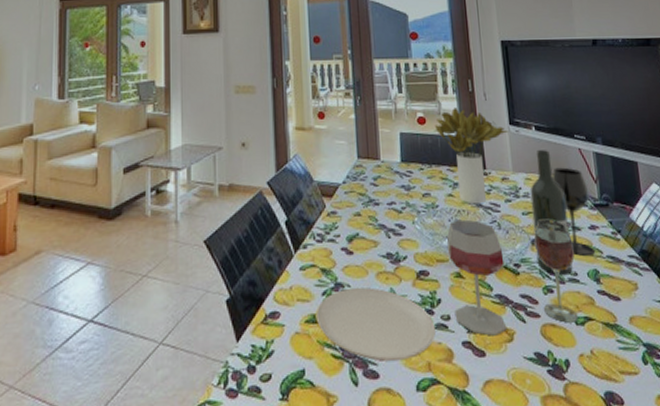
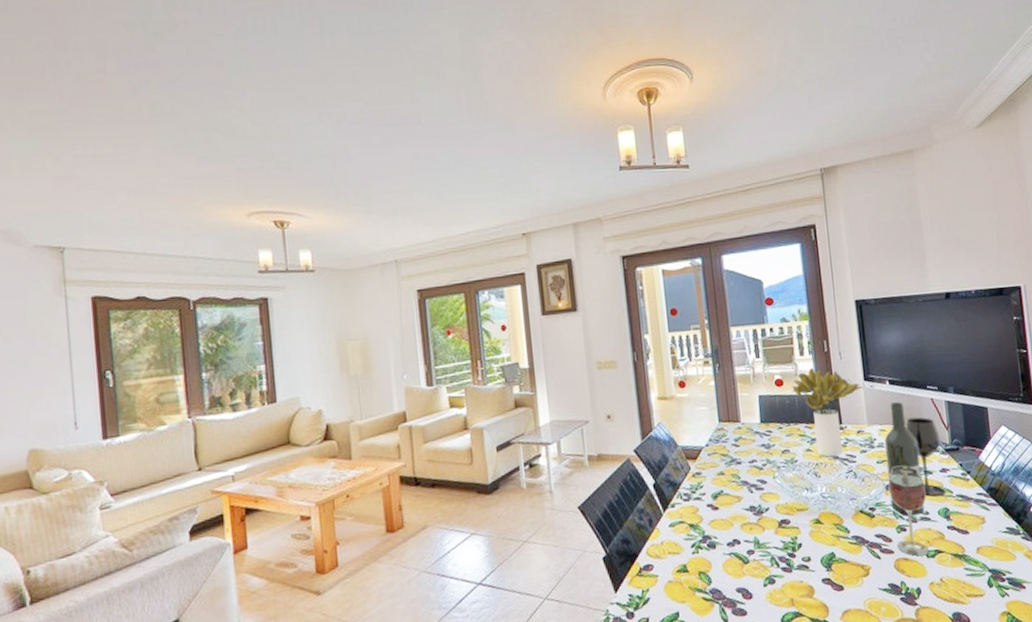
plate: present [317,287,436,362] -> none [687,537,798,601]
wineglass: present [446,219,507,336] -> none [806,471,864,573]

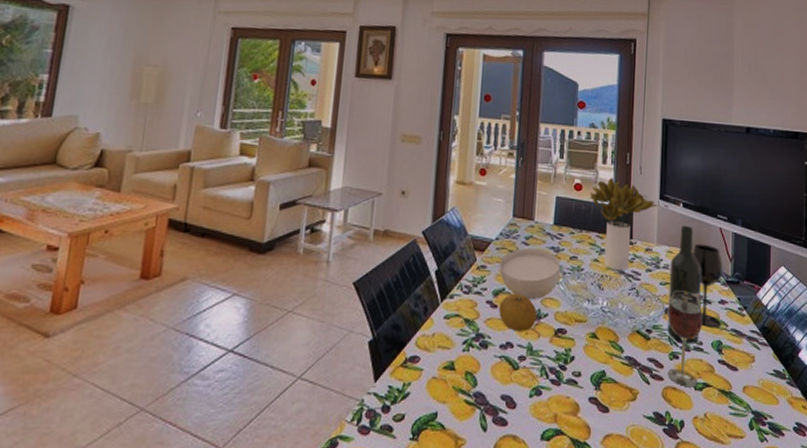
bowl: none [713,448,776,498] -> present [499,248,561,300]
fruit: none [720,493,759,529] -> present [499,294,537,331]

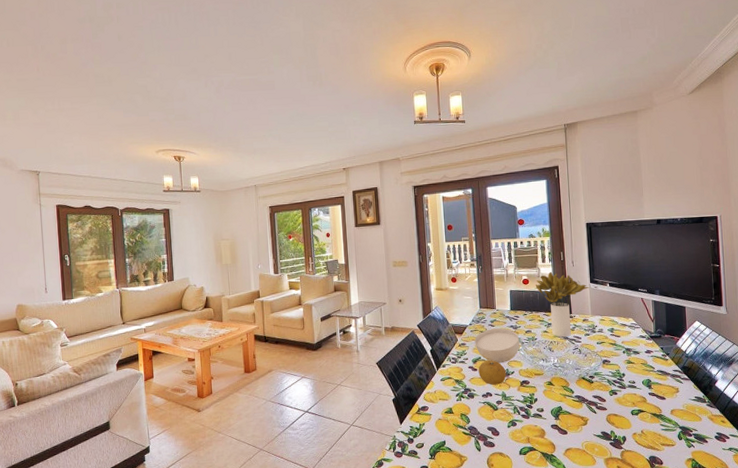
wine bottle: present [667,225,701,343] -> none [603,299,632,383]
wineglass: present [668,290,703,387] -> none [605,346,634,414]
wineglass: present [692,244,724,327] -> none [620,311,649,370]

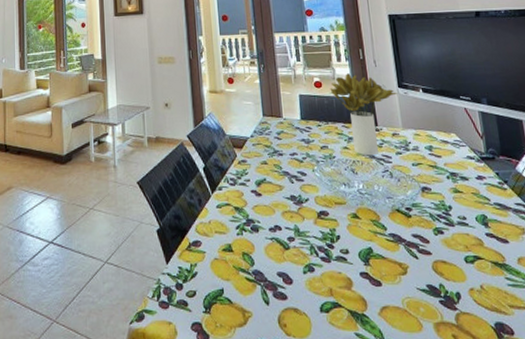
bowl: present [474,328,520,364] -> none [257,142,315,188]
fruit: present [478,360,507,385] -> none [263,183,299,215]

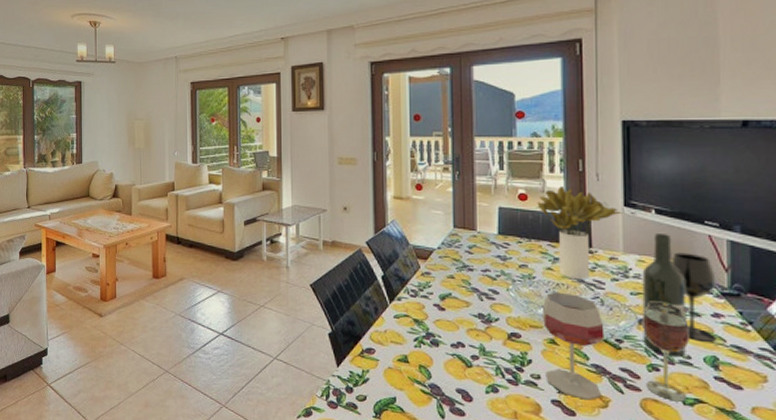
wineglass: none [343,168,401,269] -> present [541,292,605,400]
wine bottle: none [419,108,462,218] -> present [642,232,686,357]
wineglass: none [424,169,468,261] -> present [643,301,691,402]
wineglass: none [439,124,482,202] -> present [671,252,716,342]

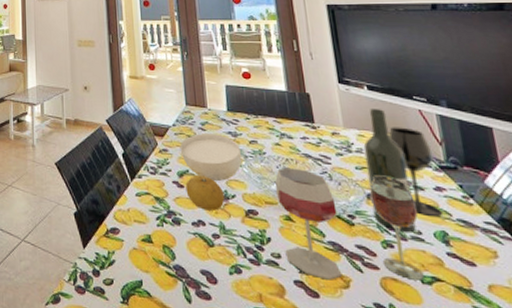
bowl: none [444,257,510,305] -> present [179,134,243,182]
fruit: none [447,298,488,333] -> present [185,175,225,211]
flower bouquet: present [535,186,623,280] -> none [258,65,338,155]

